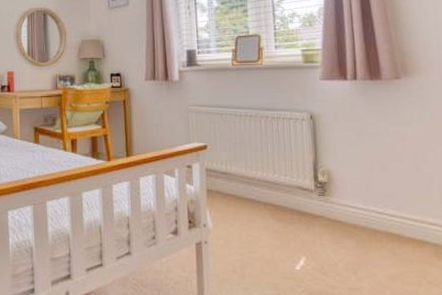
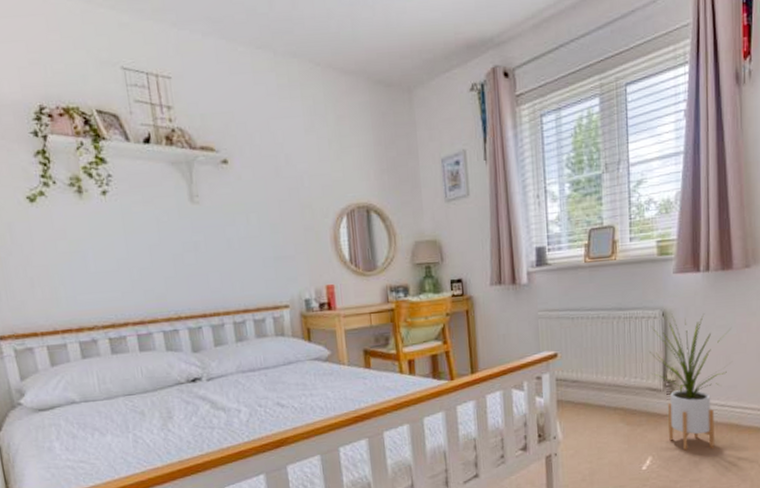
house plant: none [299,117,384,257] -> present [650,313,731,451]

